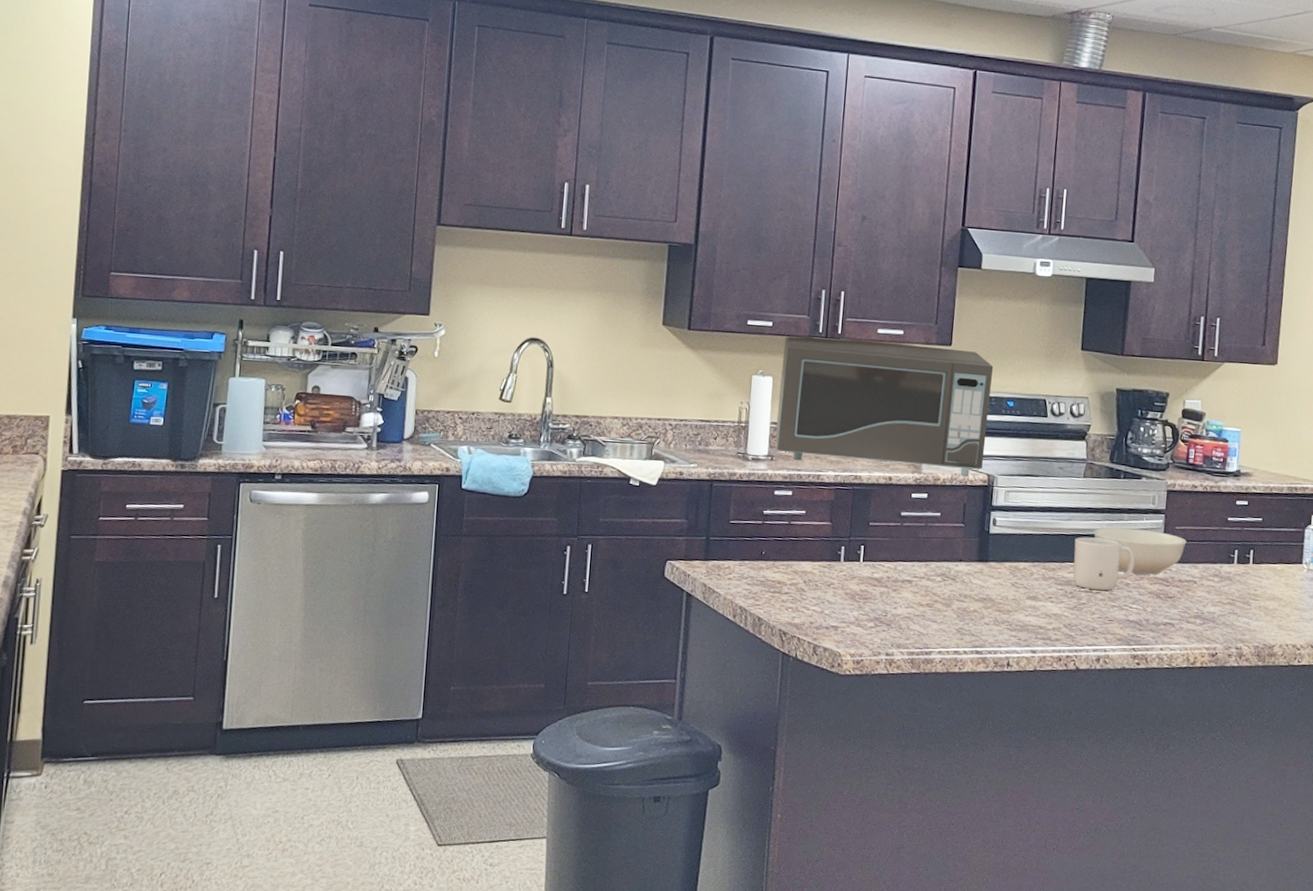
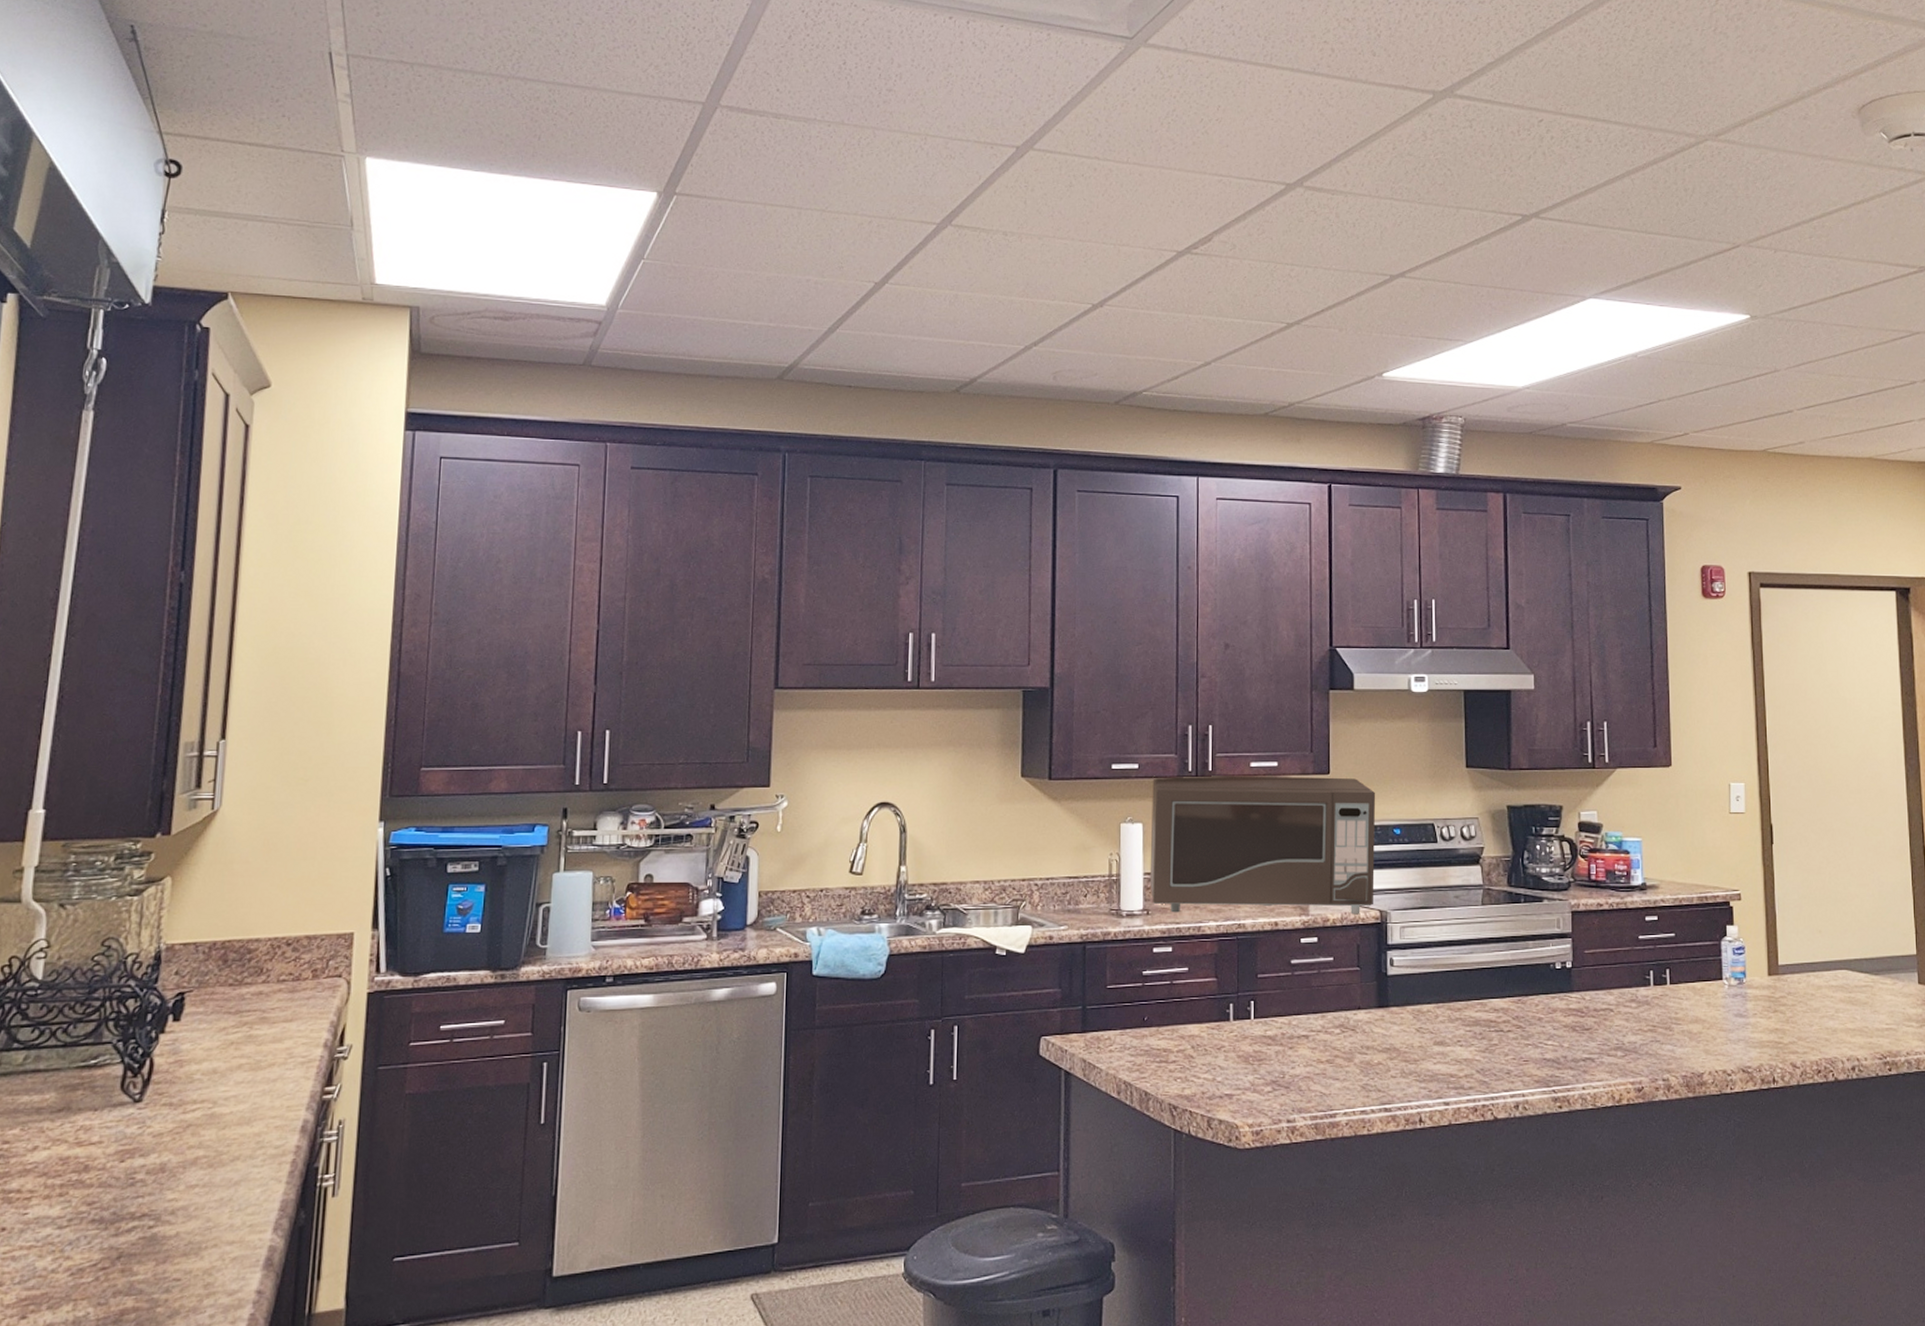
mug: present [1073,536,1135,591] -> none [1479,970,1545,1028]
bowl: present [1093,527,1187,575] -> none [1498,957,1598,1006]

